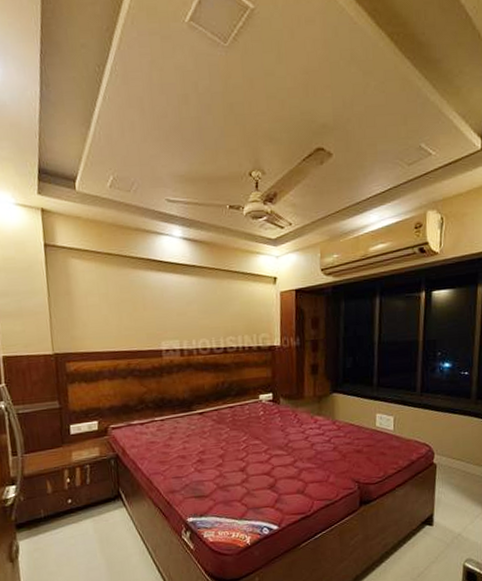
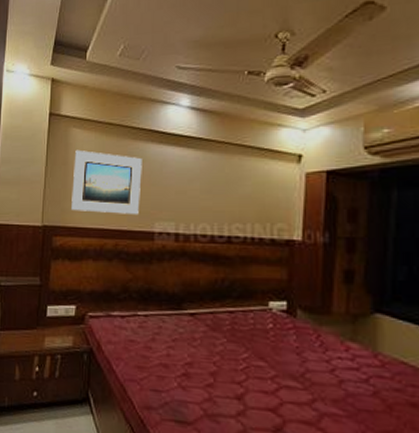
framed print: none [77,279,146,338] -> present [71,149,142,215]

